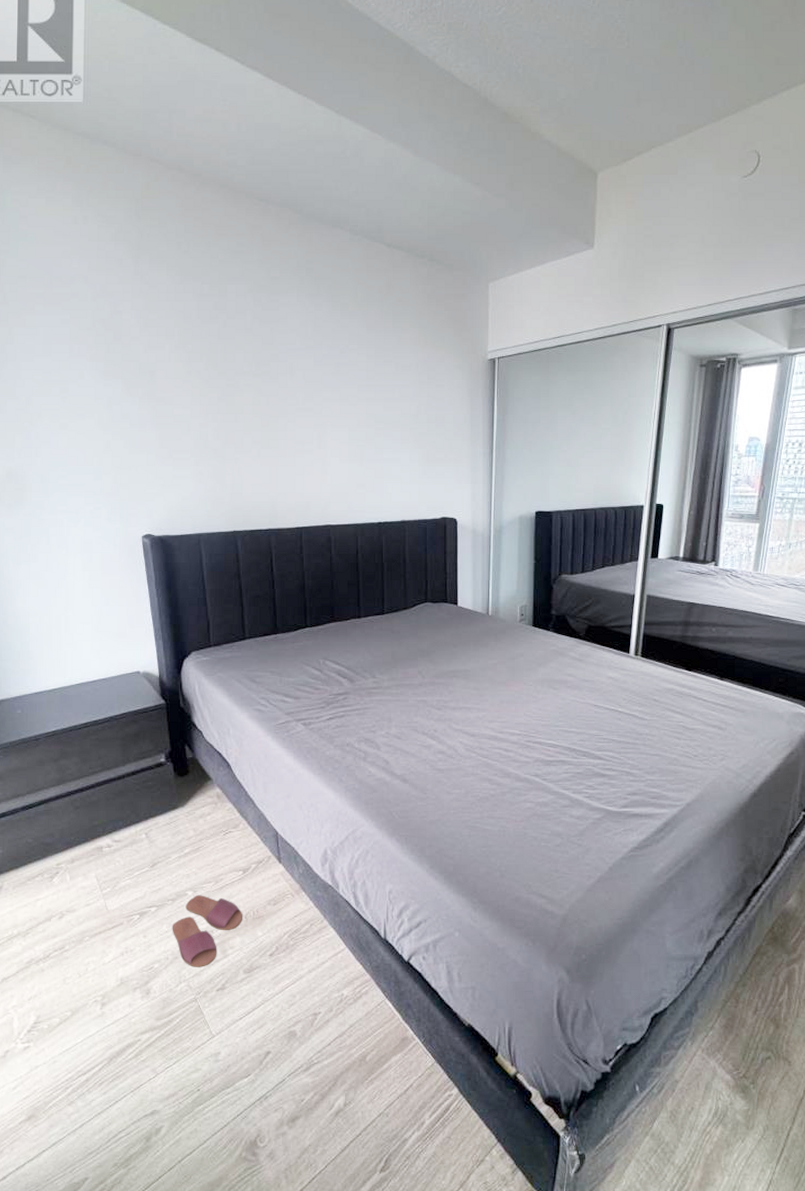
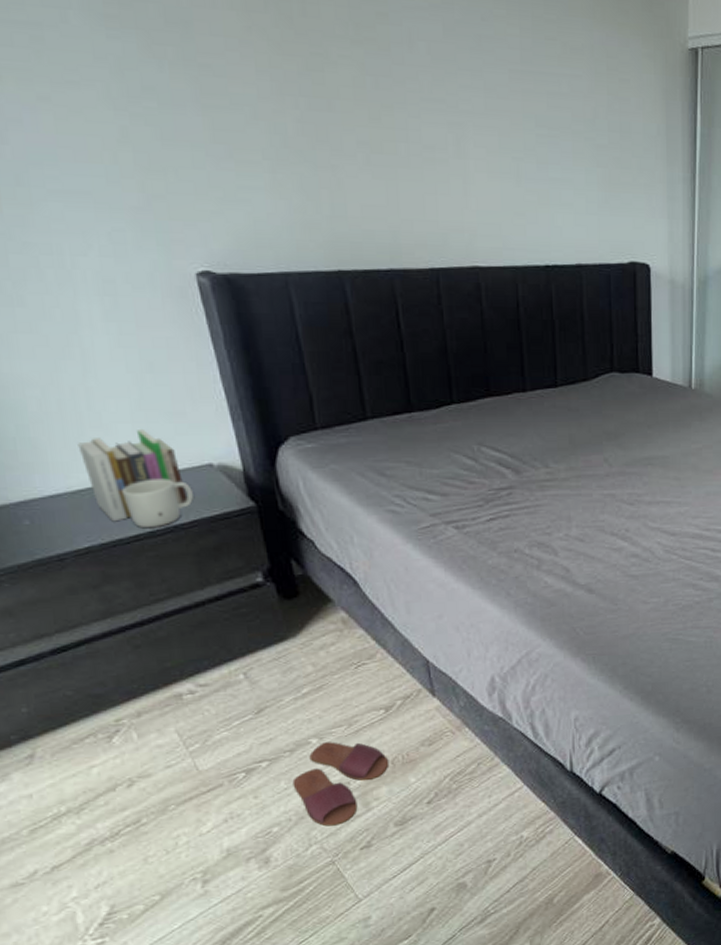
books: none [56,645,121,713] -> present [78,428,188,522]
mug: none [80,682,125,718] -> present [122,478,193,529]

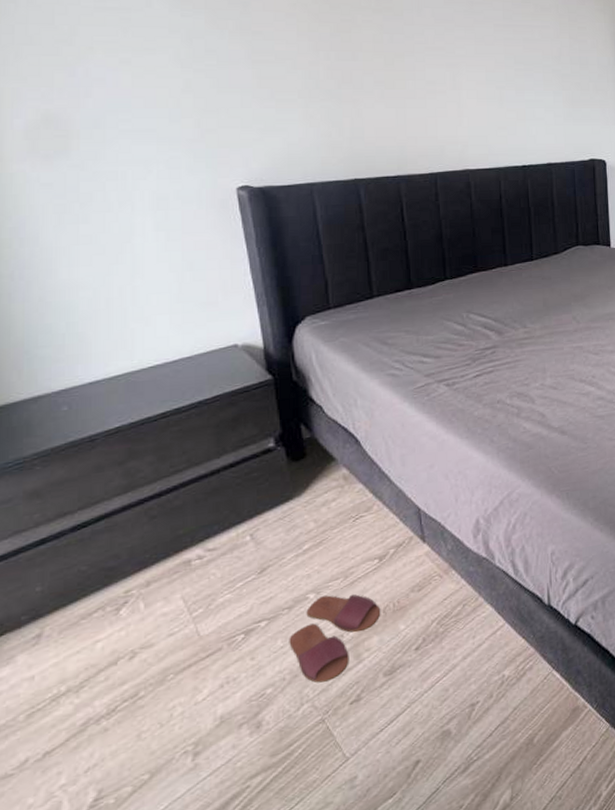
books: present [78,428,188,522] -> none [120,318,213,402]
mug: present [122,478,193,529] -> none [155,360,218,406]

